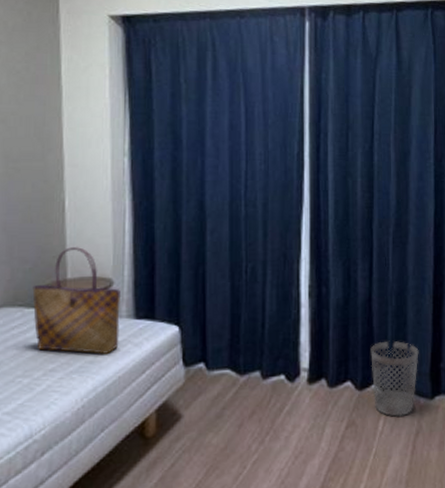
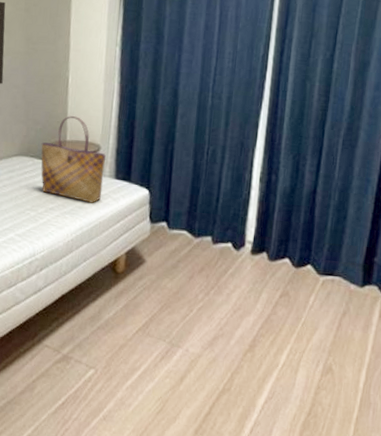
wastebasket: present [370,341,419,417] -> none [307,230,355,297]

